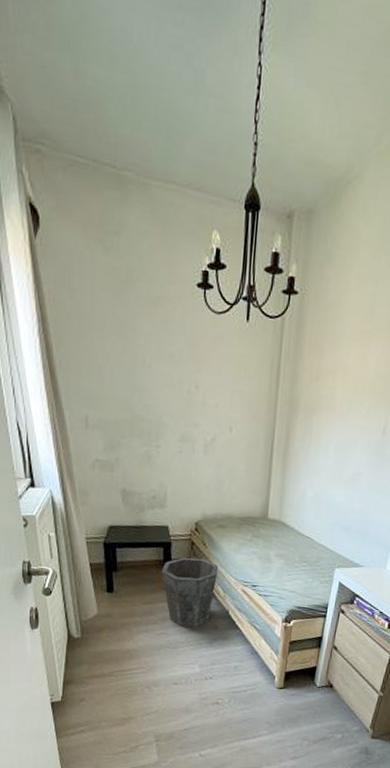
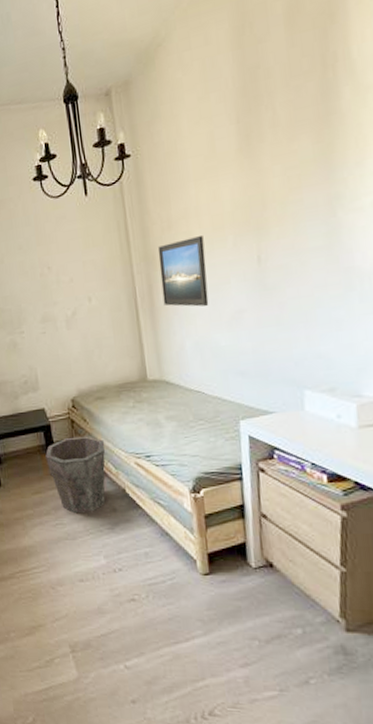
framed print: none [296,394,344,462] -> present [157,236,209,307]

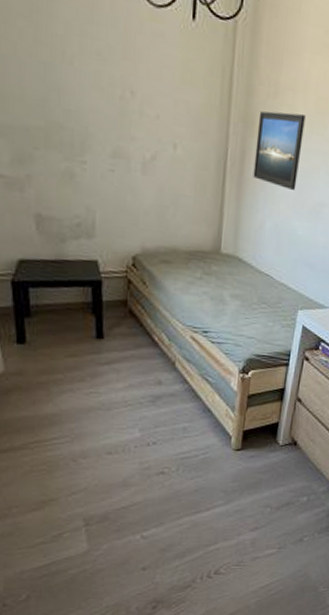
waste bin: present [45,435,106,514] -> none [90,298,163,383]

